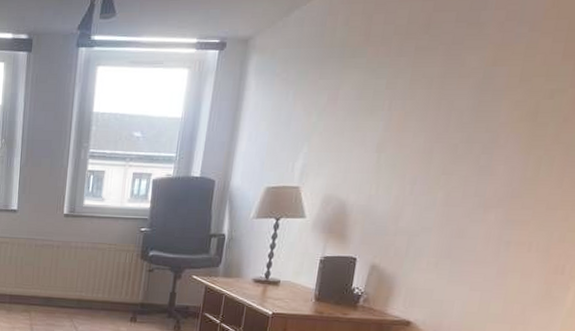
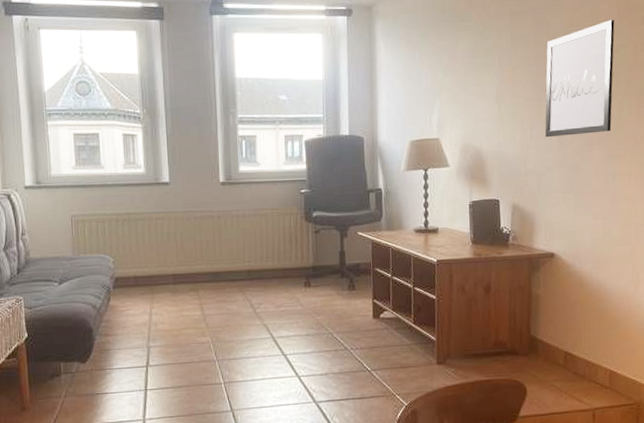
wall art: none [428,57,557,195] -> present [544,19,615,138]

